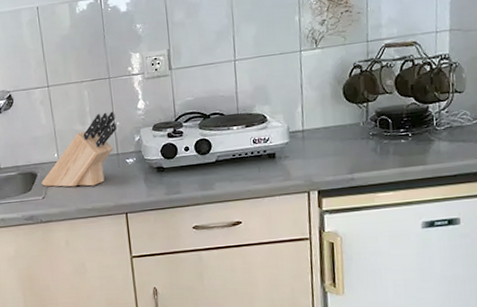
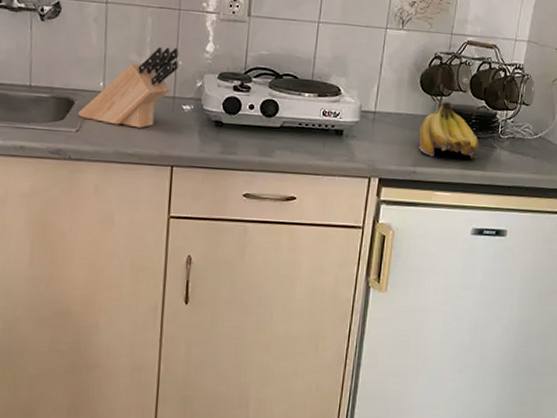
fruit: none [350,106,415,161] -> present [418,102,479,159]

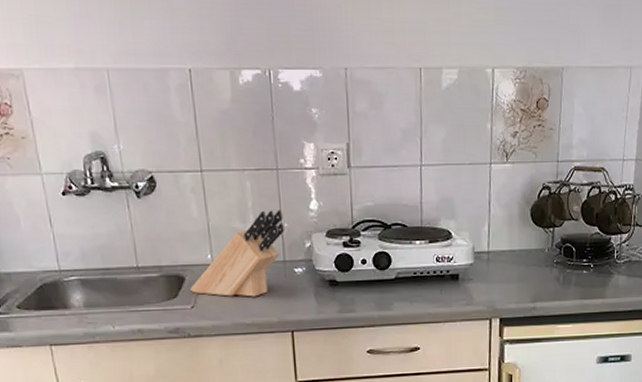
fruit: present [418,102,479,159] -> none [535,233,595,290]

